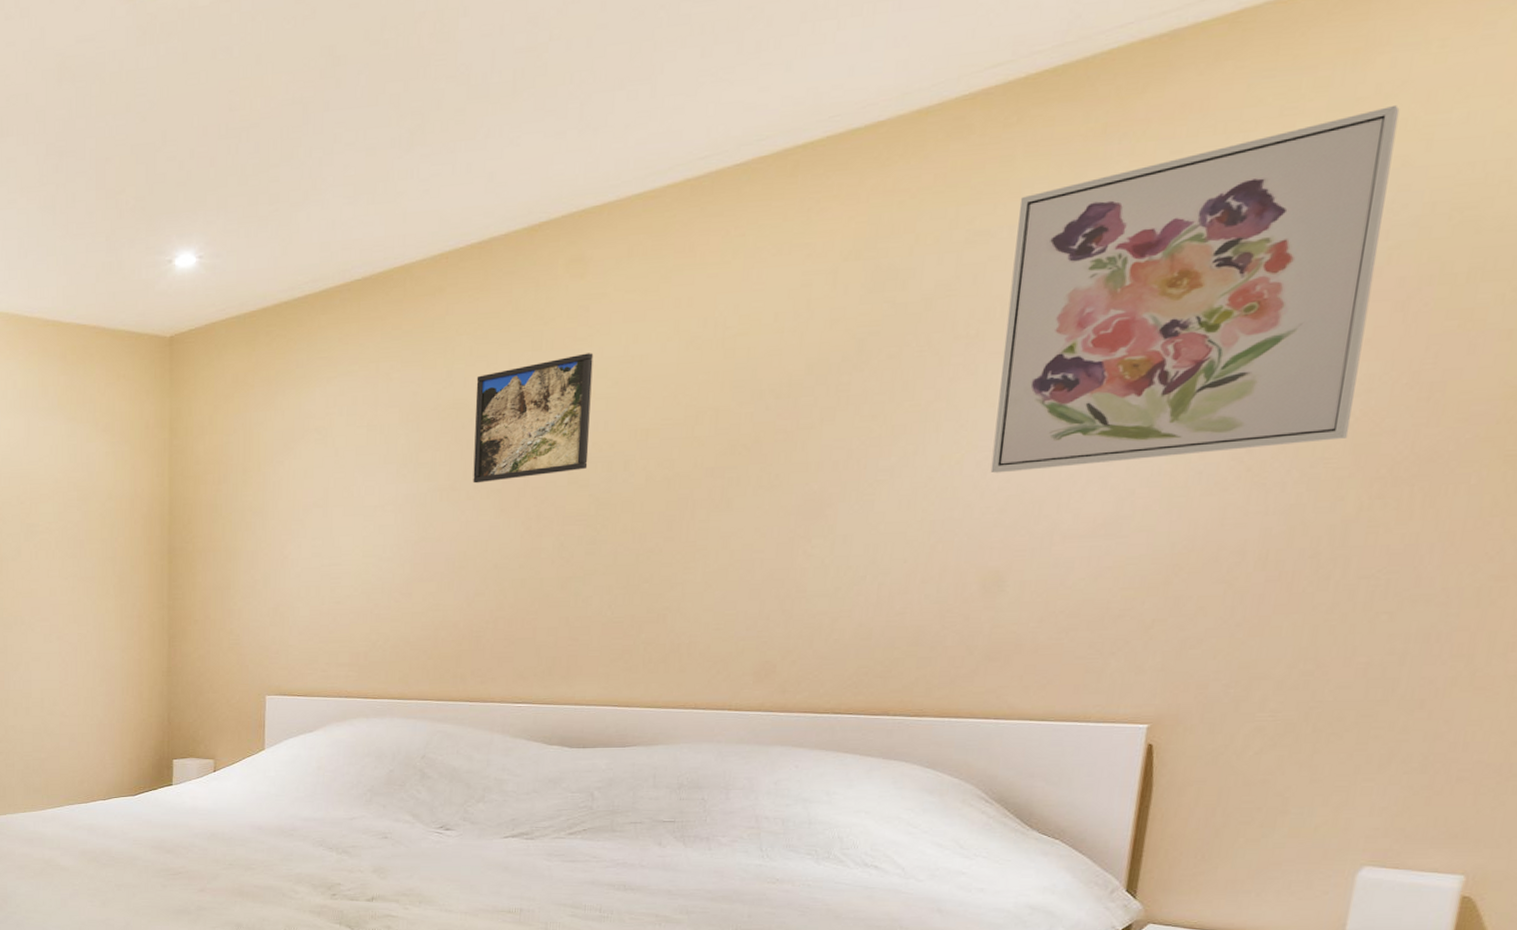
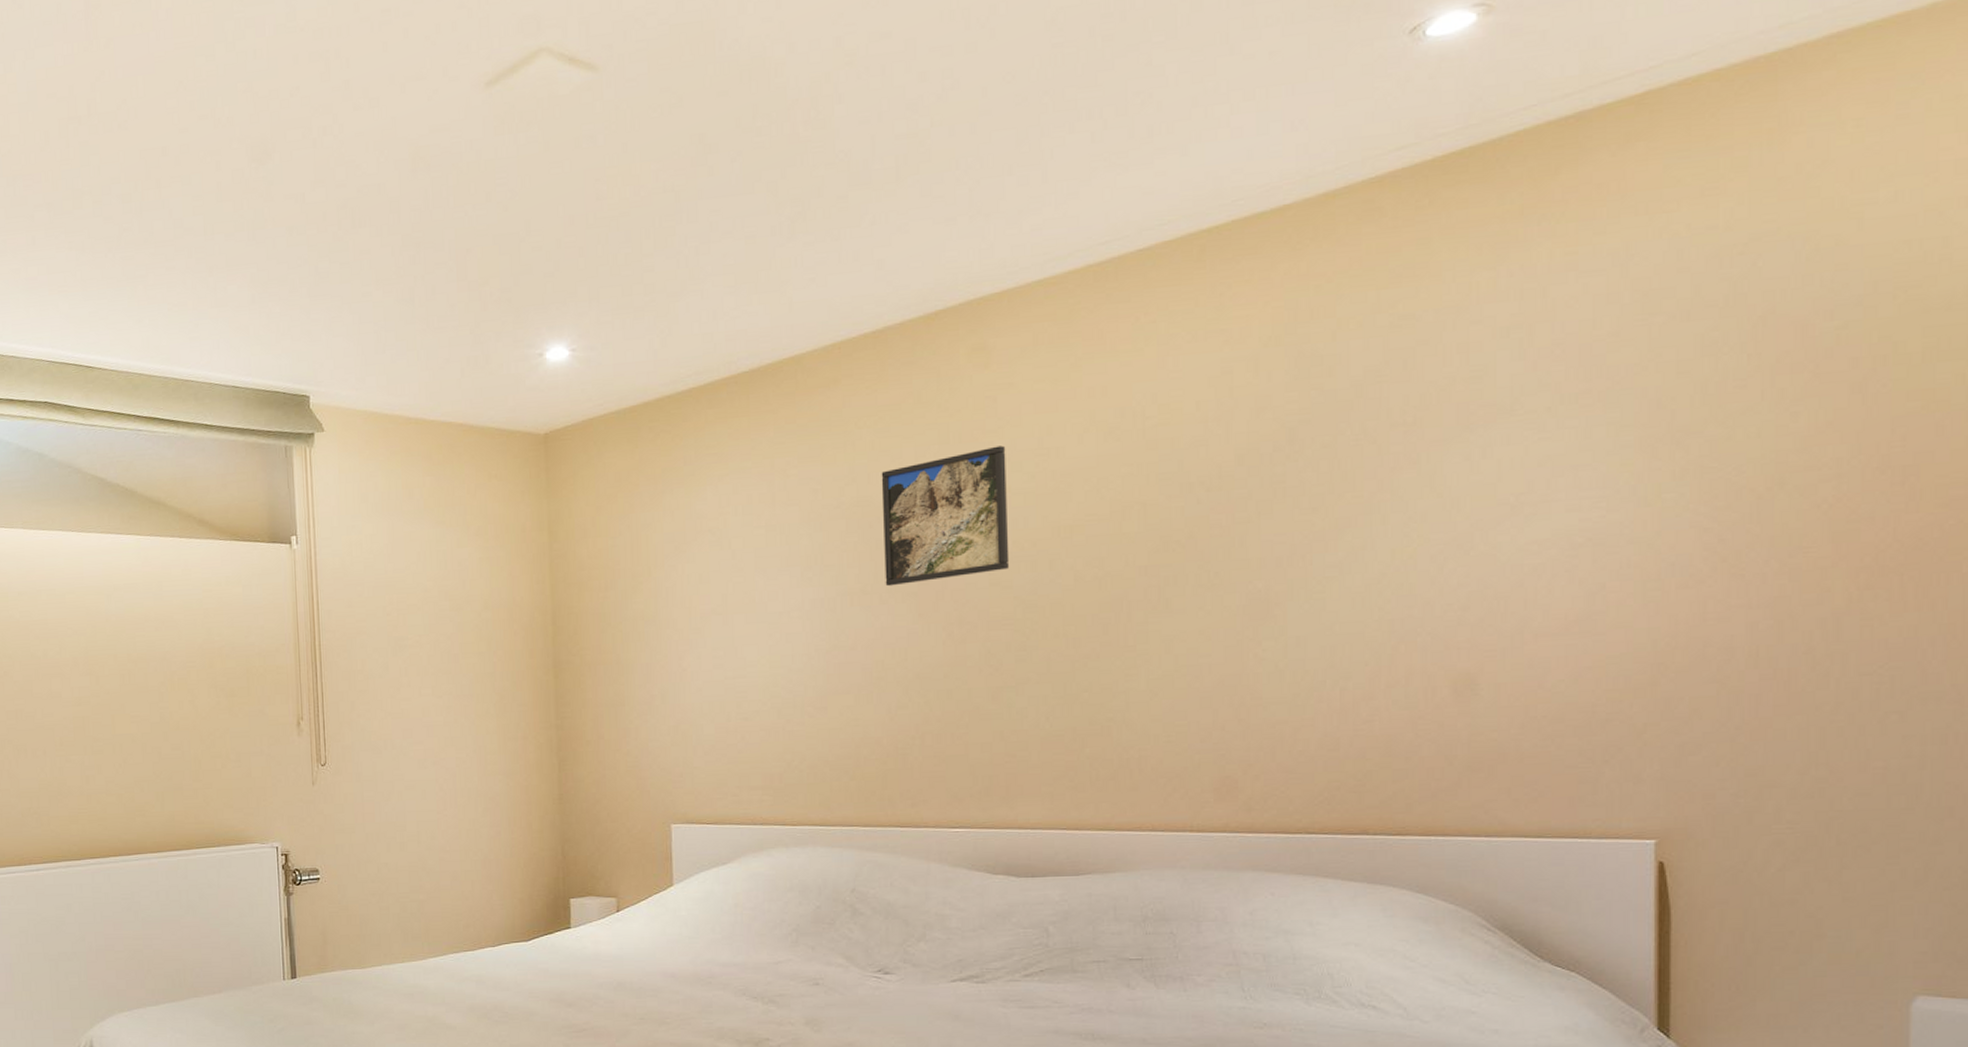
wall art: present [990,104,1400,474] -> none [1442,184,1825,568]

